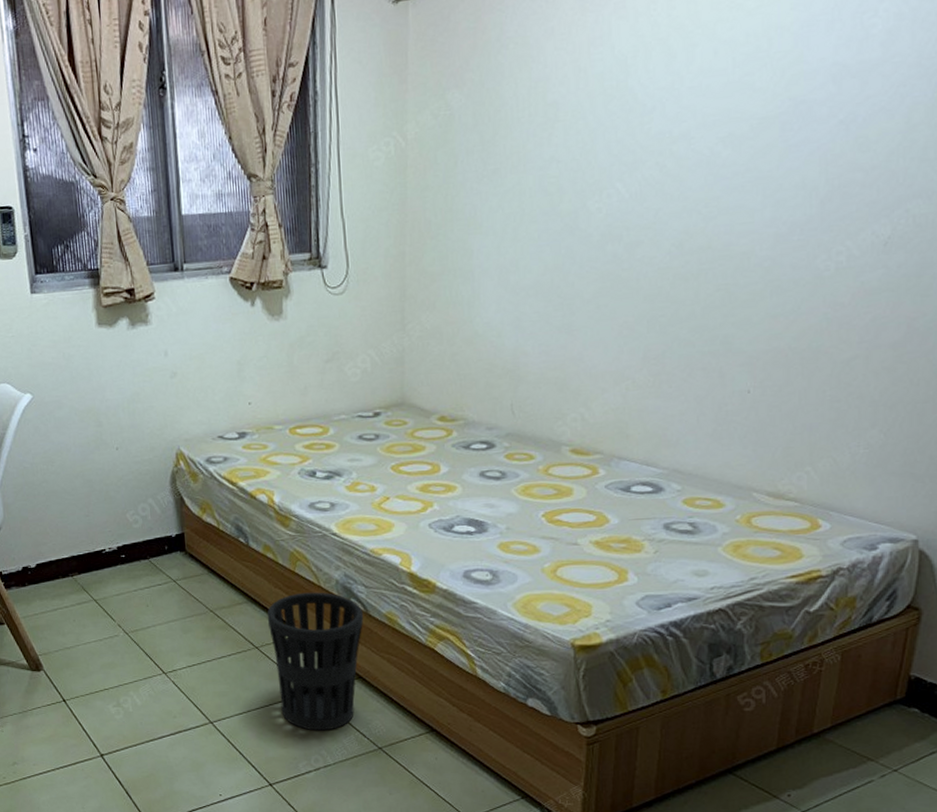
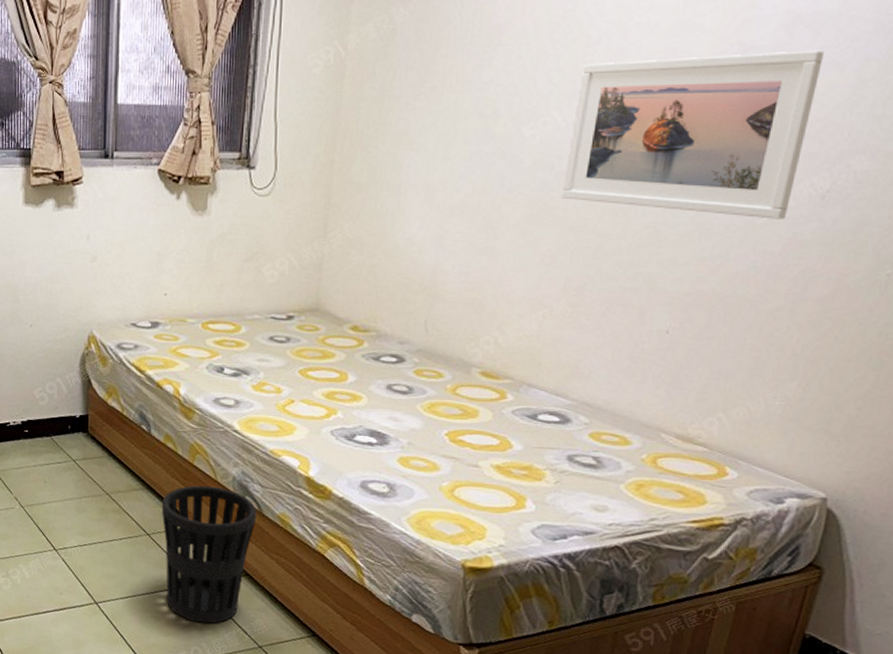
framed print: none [632,98,873,271] -> present [561,49,825,219]

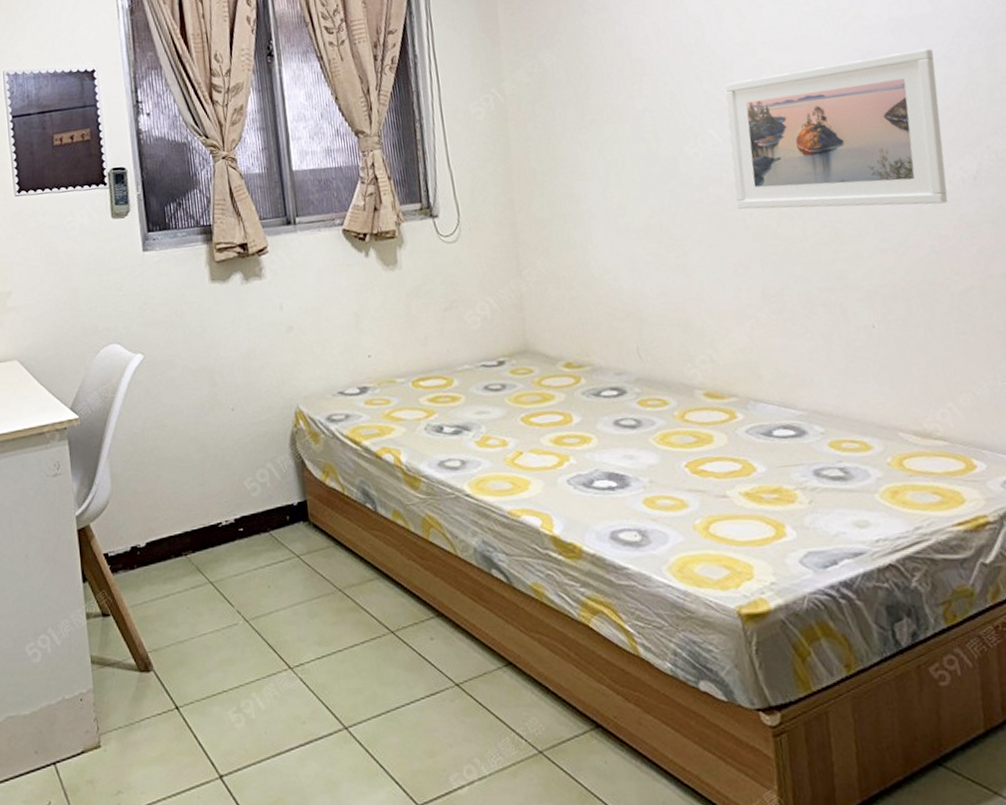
wastebasket: present [161,485,257,624] -> none [401,562,508,733]

